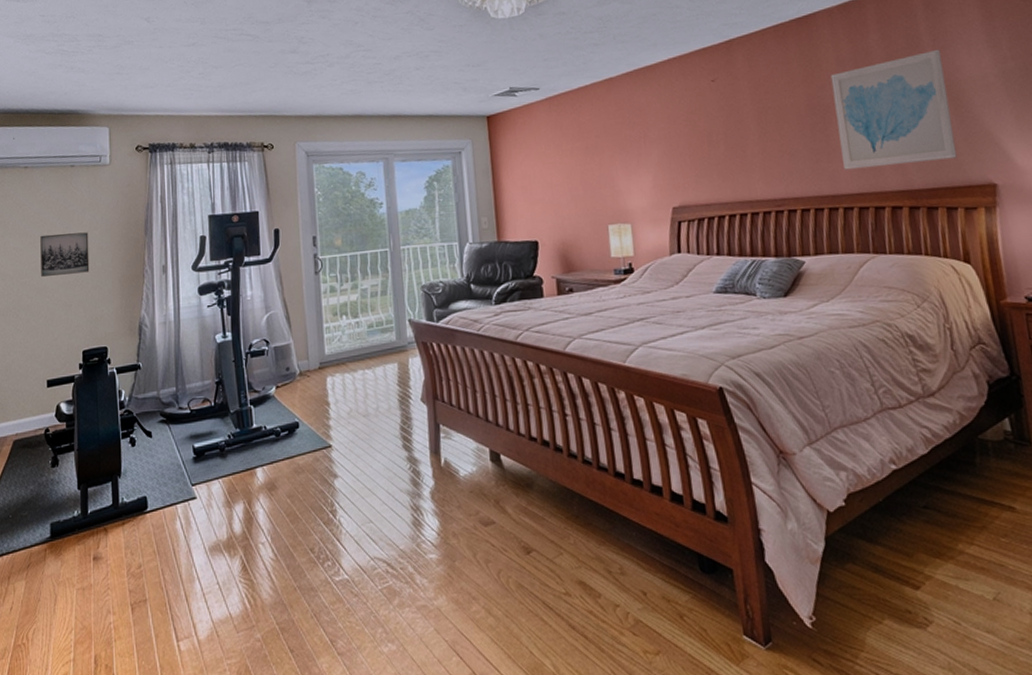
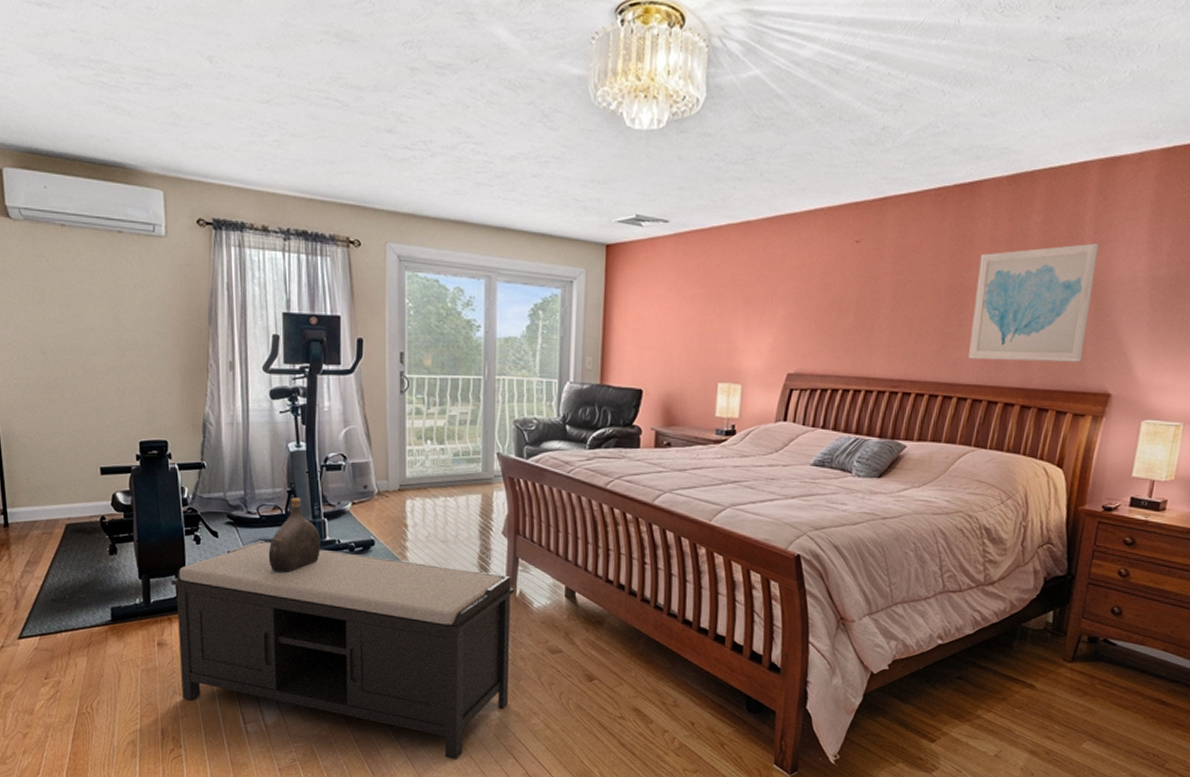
wall art: present [40,232,90,277] -> none [84,308,145,358]
bench: none [108,435,446,664] -> present [171,540,515,760]
water jug: none [199,387,248,468] -> present [268,497,320,574]

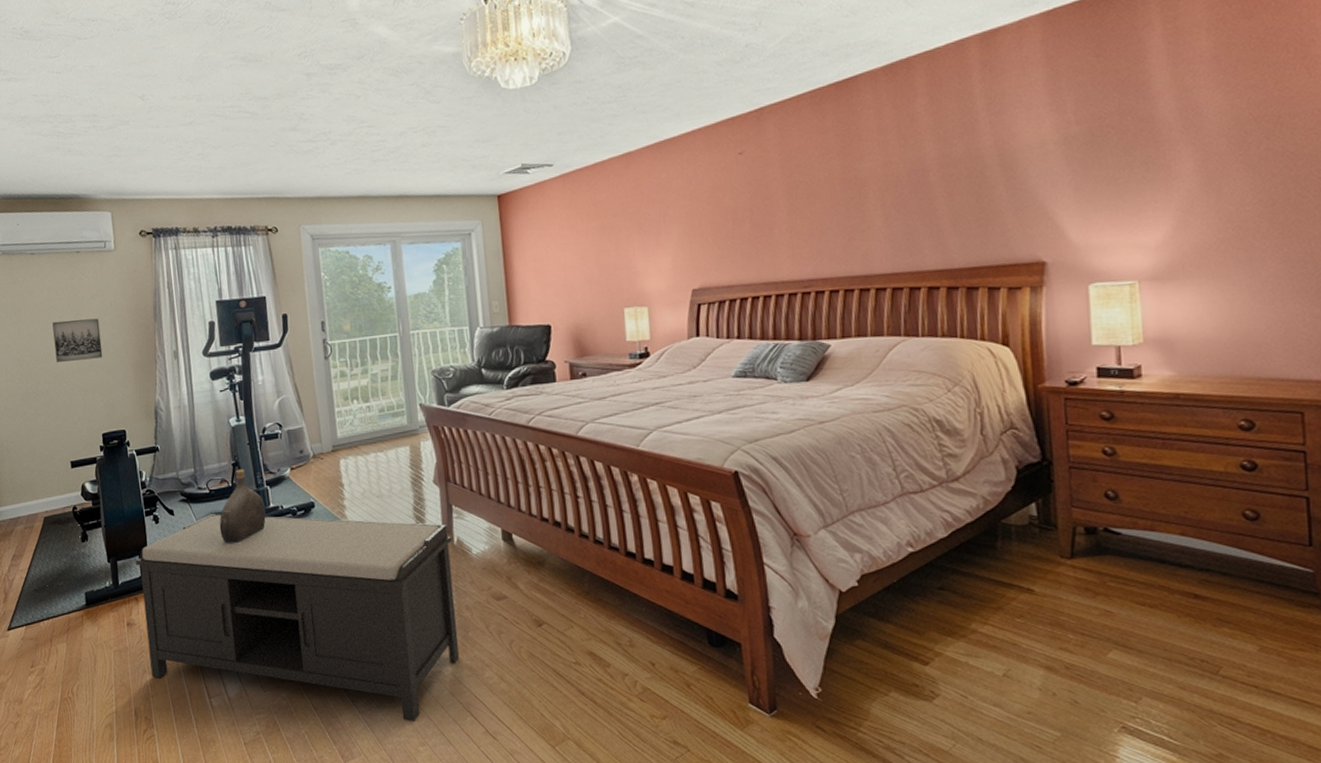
wall art: none [84,308,145,358] -> present [52,318,103,362]
wall art: present [968,243,1100,362] -> none [870,114,1005,249]

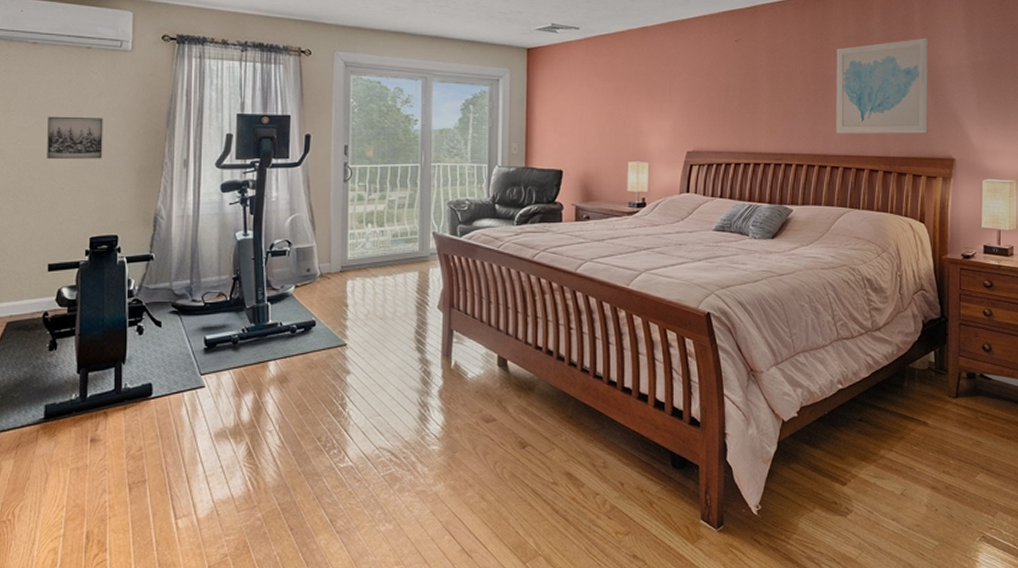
bench: present [136,514,460,722] -> none [110,328,450,541]
water jug: present [219,469,266,544] -> none [210,284,263,360]
wall art: none [870,114,1005,249] -> present [836,38,929,134]

